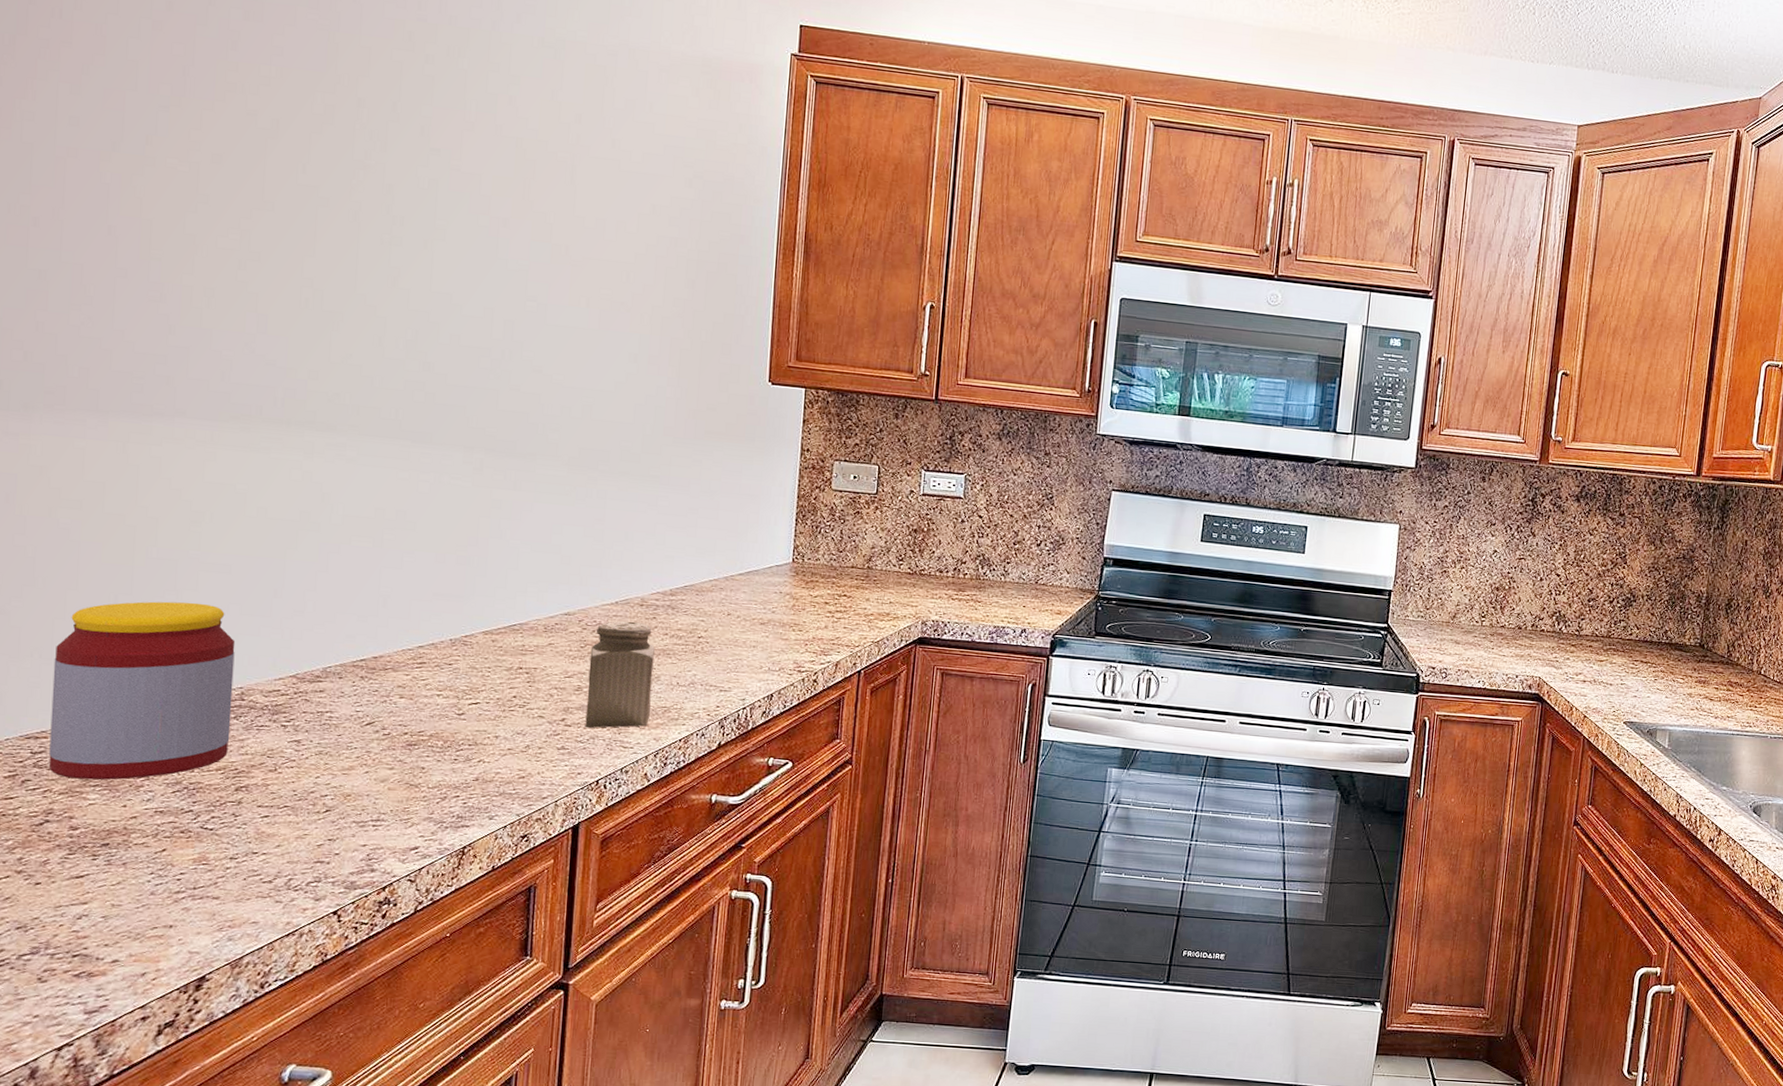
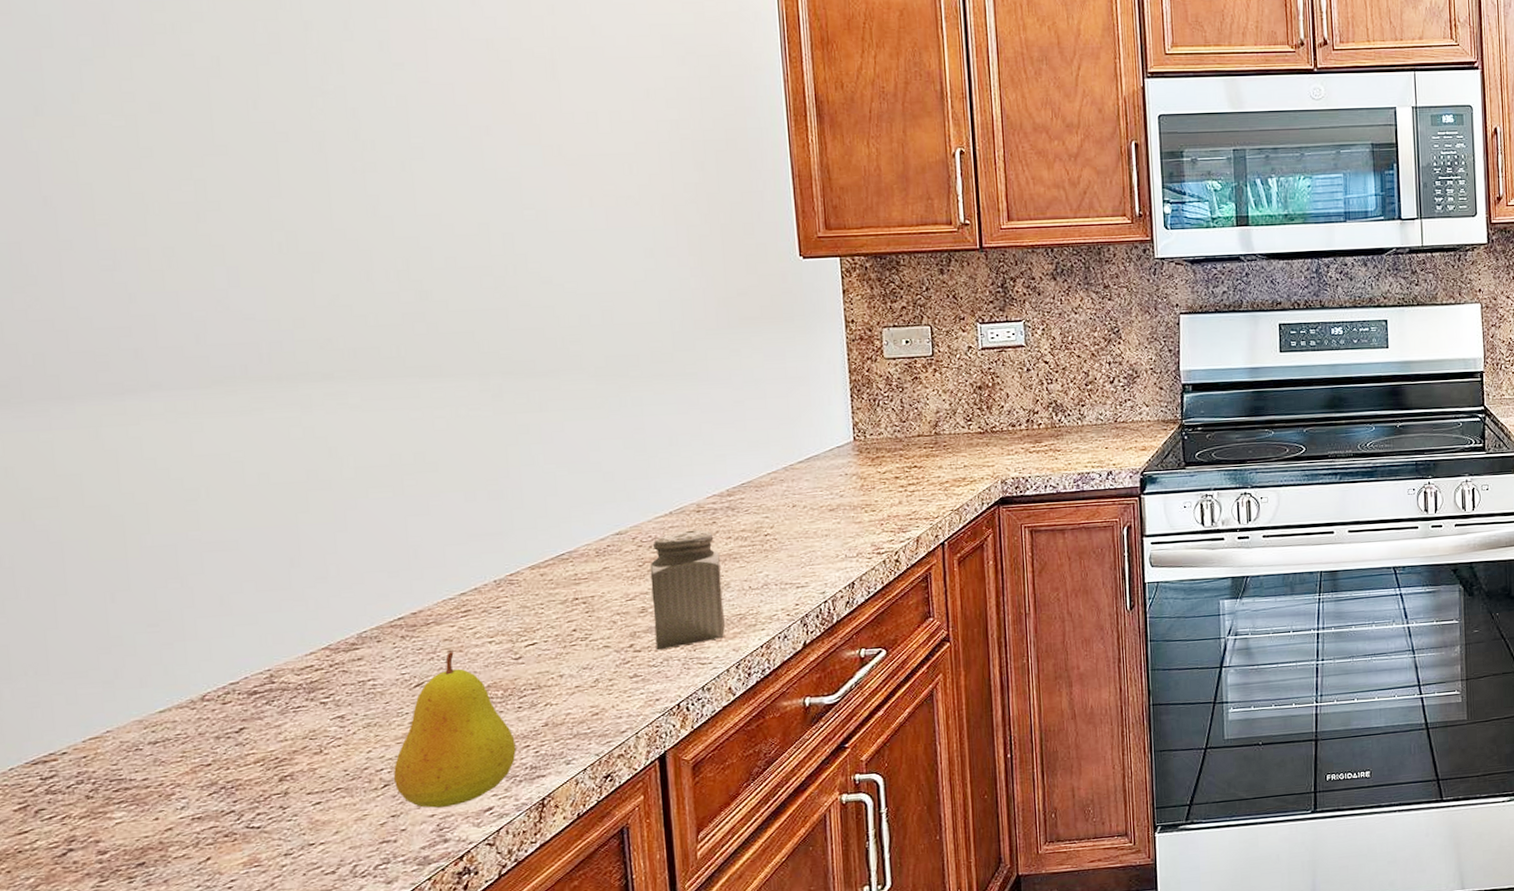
jar: present [48,601,236,780] -> none [52,586,265,800]
fruit: none [335,698,447,840] -> present [393,652,516,808]

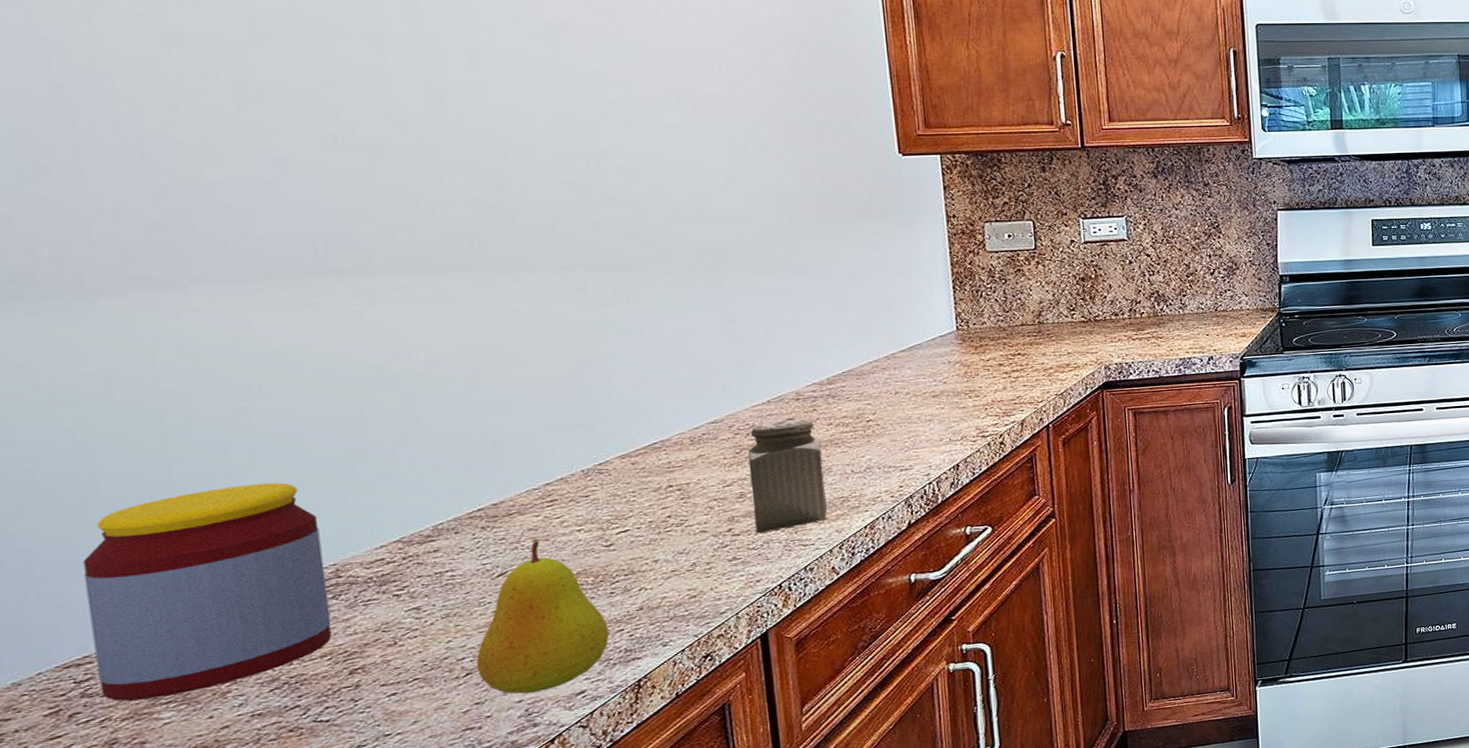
jar: none [52,586,265,800] -> present [83,482,332,701]

